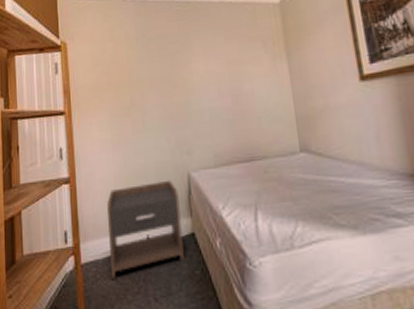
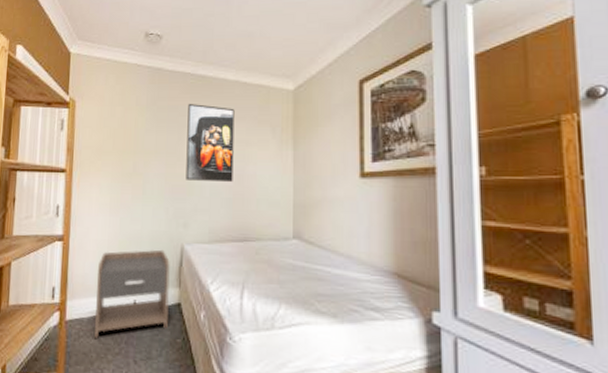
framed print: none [177,29,231,107] -> present [186,104,235,183]

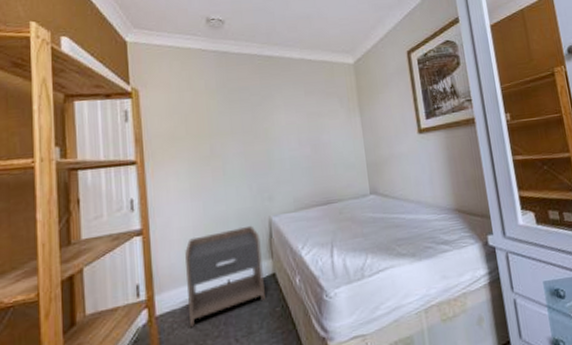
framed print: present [186,104,235,183] -> none [258,83,310,156]

